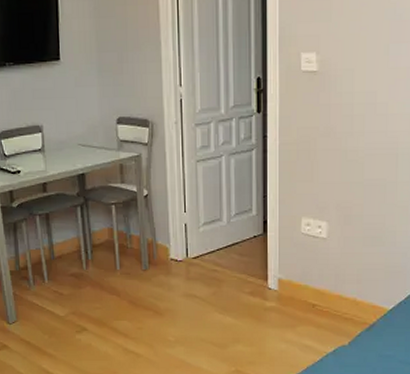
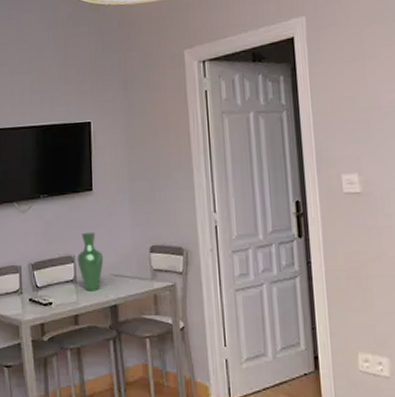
vase: none [45,102,72,161] -> present [77,231,104,292]

